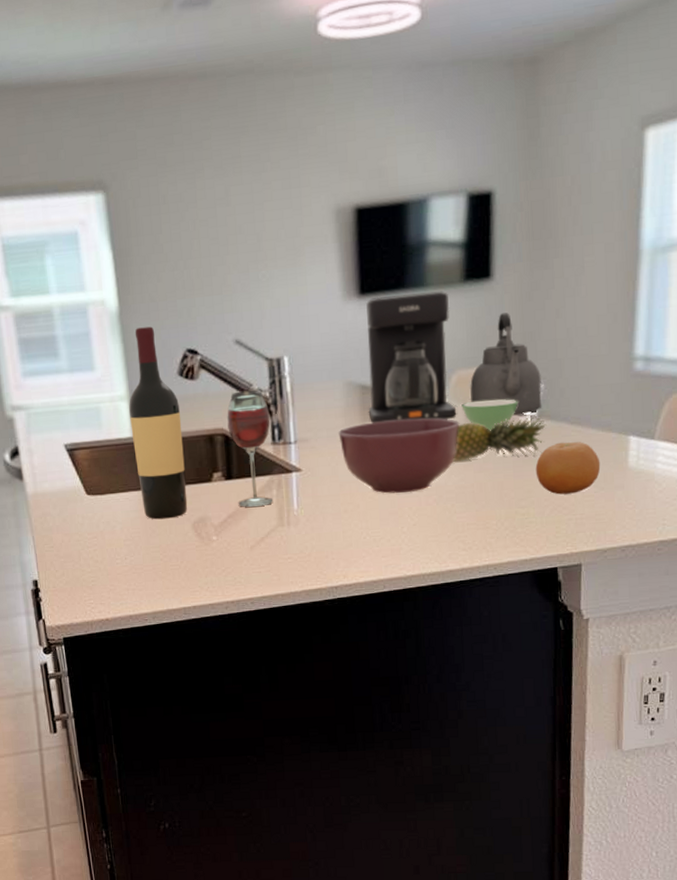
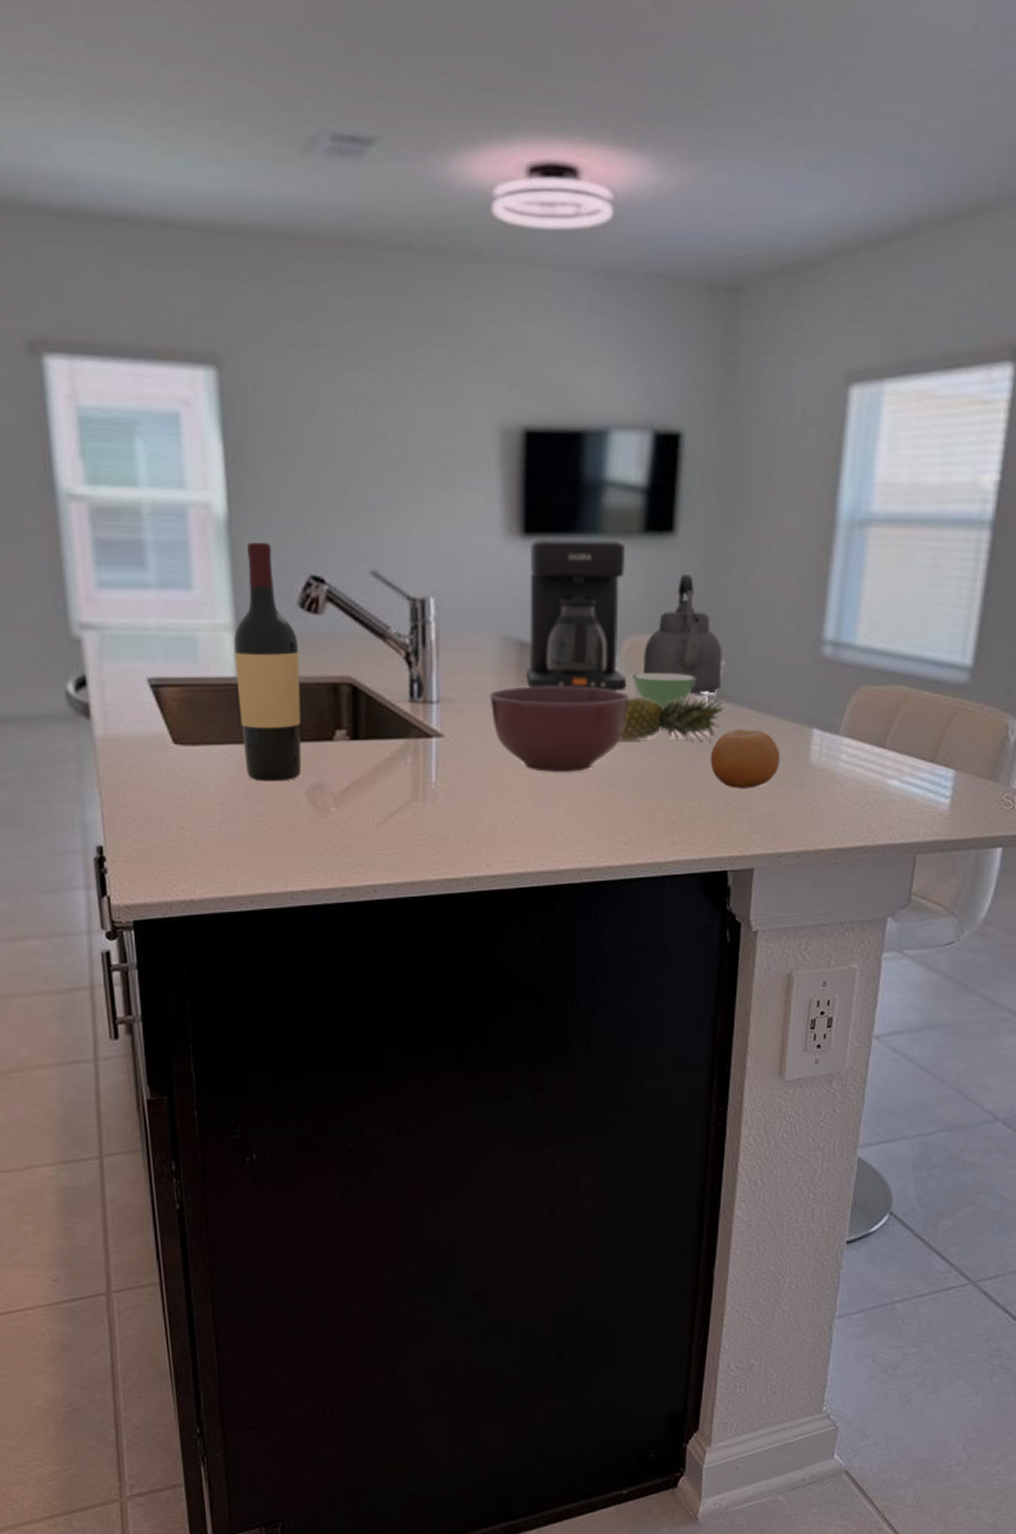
wineglass: present [227,389,274,507] -> none [356,634,409,775]

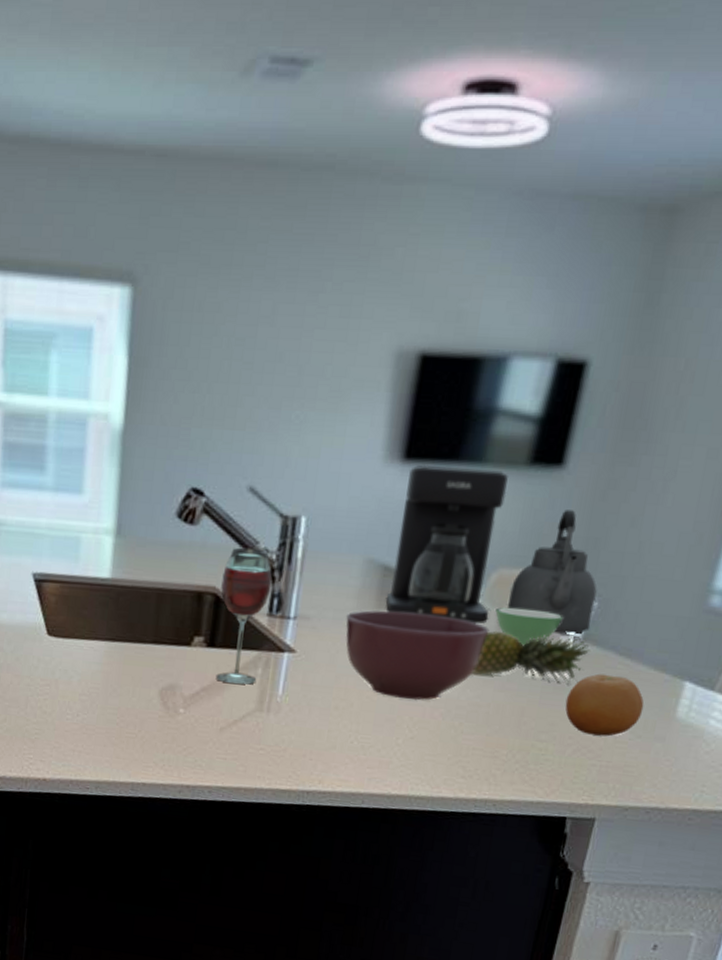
wine bottle: present [233,542,302,782] -> none [108,453,171,680]
wineglass: none [356,634,409,775] -> present [215,547,273,685]

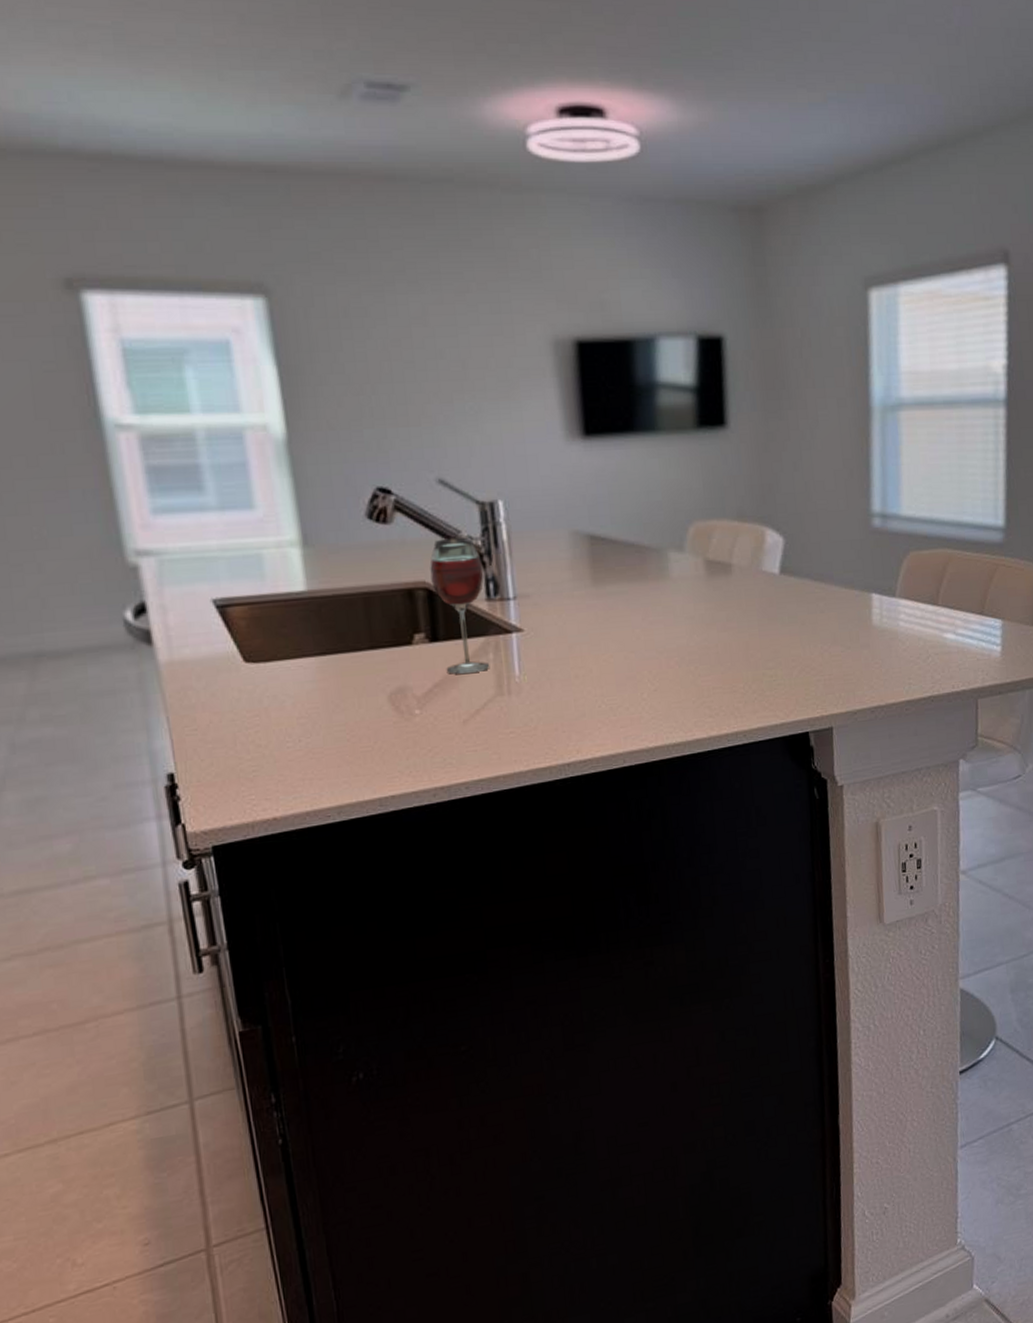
bowl: present [346,610,490,701] -> none [565,572,700,656]
coffee maker: present [385,464,508,624] -> none [592,436,696,578]
fruit: present [473,630,591,683] -> none [694,572,790,620]
bowl: present [495,607,564,646] -> none [701,553,760,587]
kettle: present [506,510,597,634] -> none [709,463,785,570]
fruit: present [565,673,644,737] -> none [781,599,846,655]

